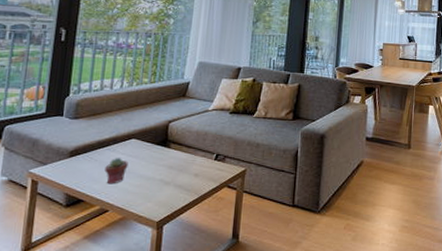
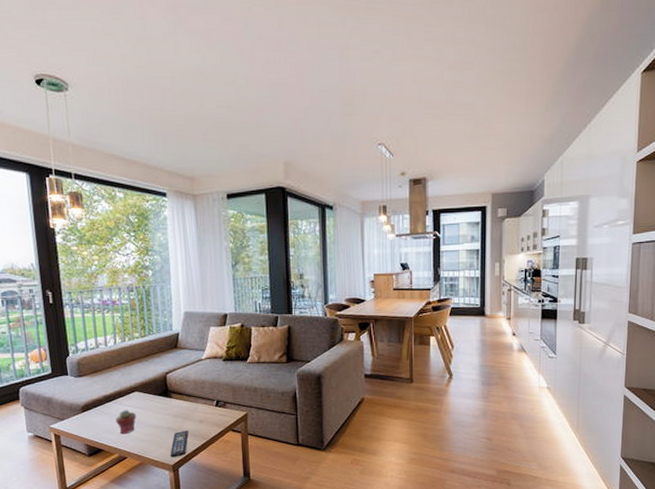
remote control: none [156,183,181,213] -> present [170,430,189,457]

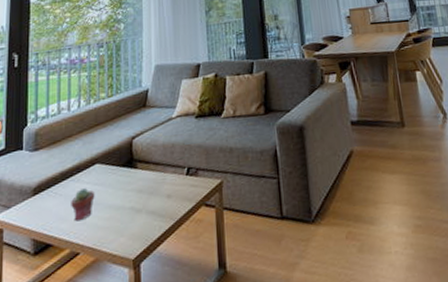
remote control: present [170,430,189,457] -> none [131,208,154,249]

